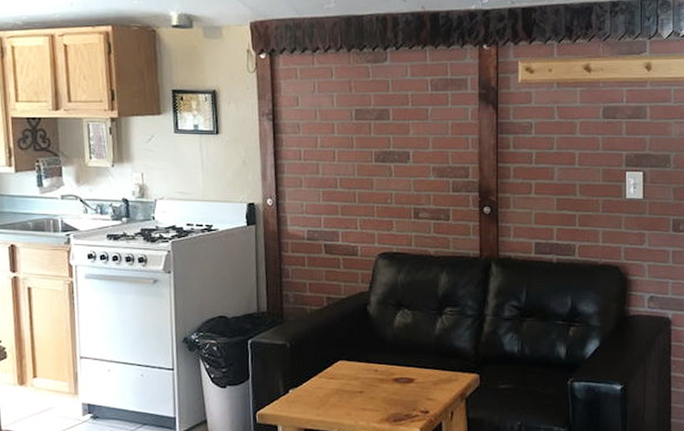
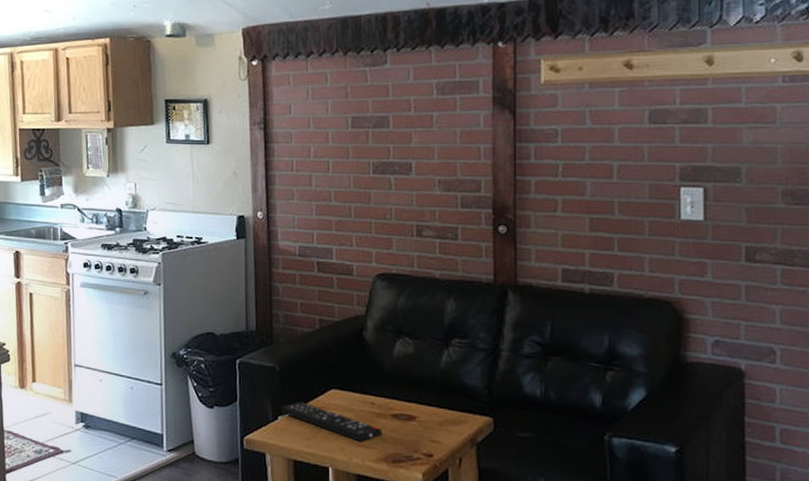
remote control: none [292,374,384,406] -> present [281,401,382,442]

